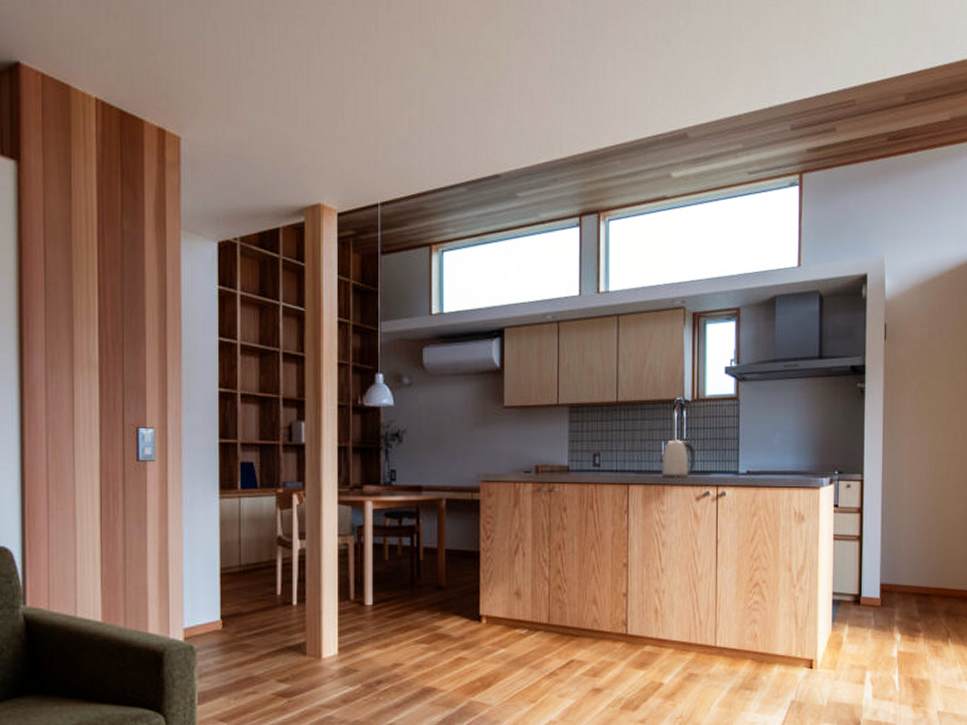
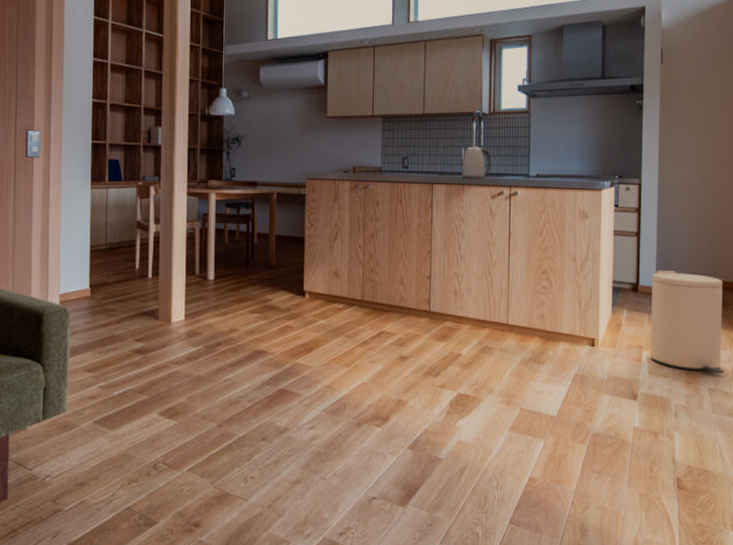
pedal bin: none [874,579,955,694] -> present [650,270,725,373]

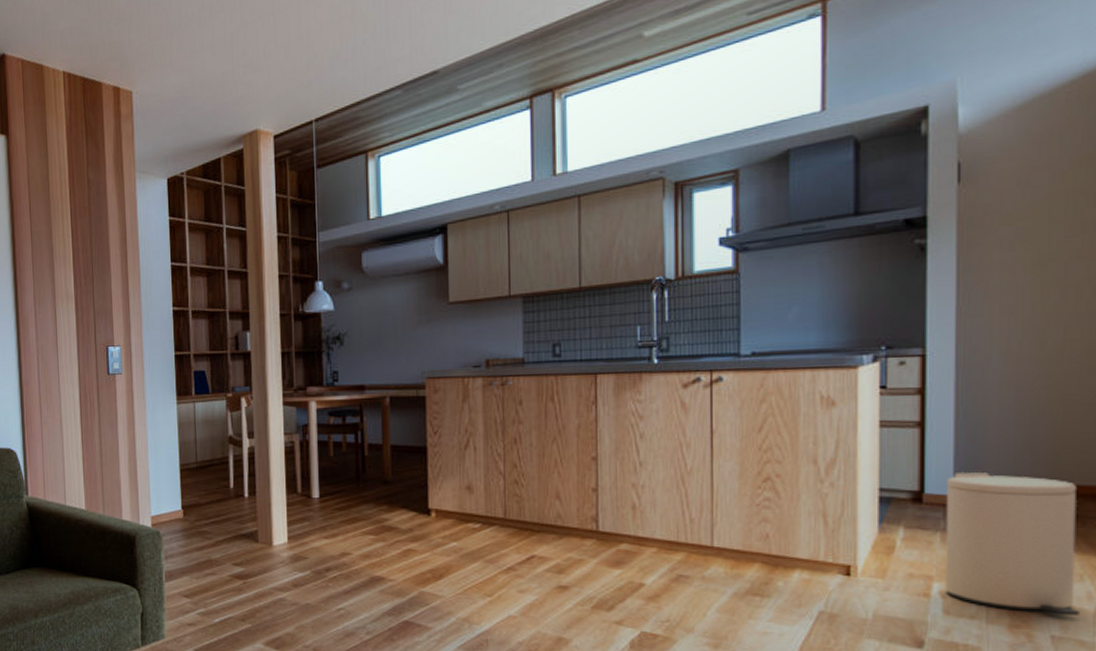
kettle: present [462,146,491,180] -> none [638,322,681,367]

